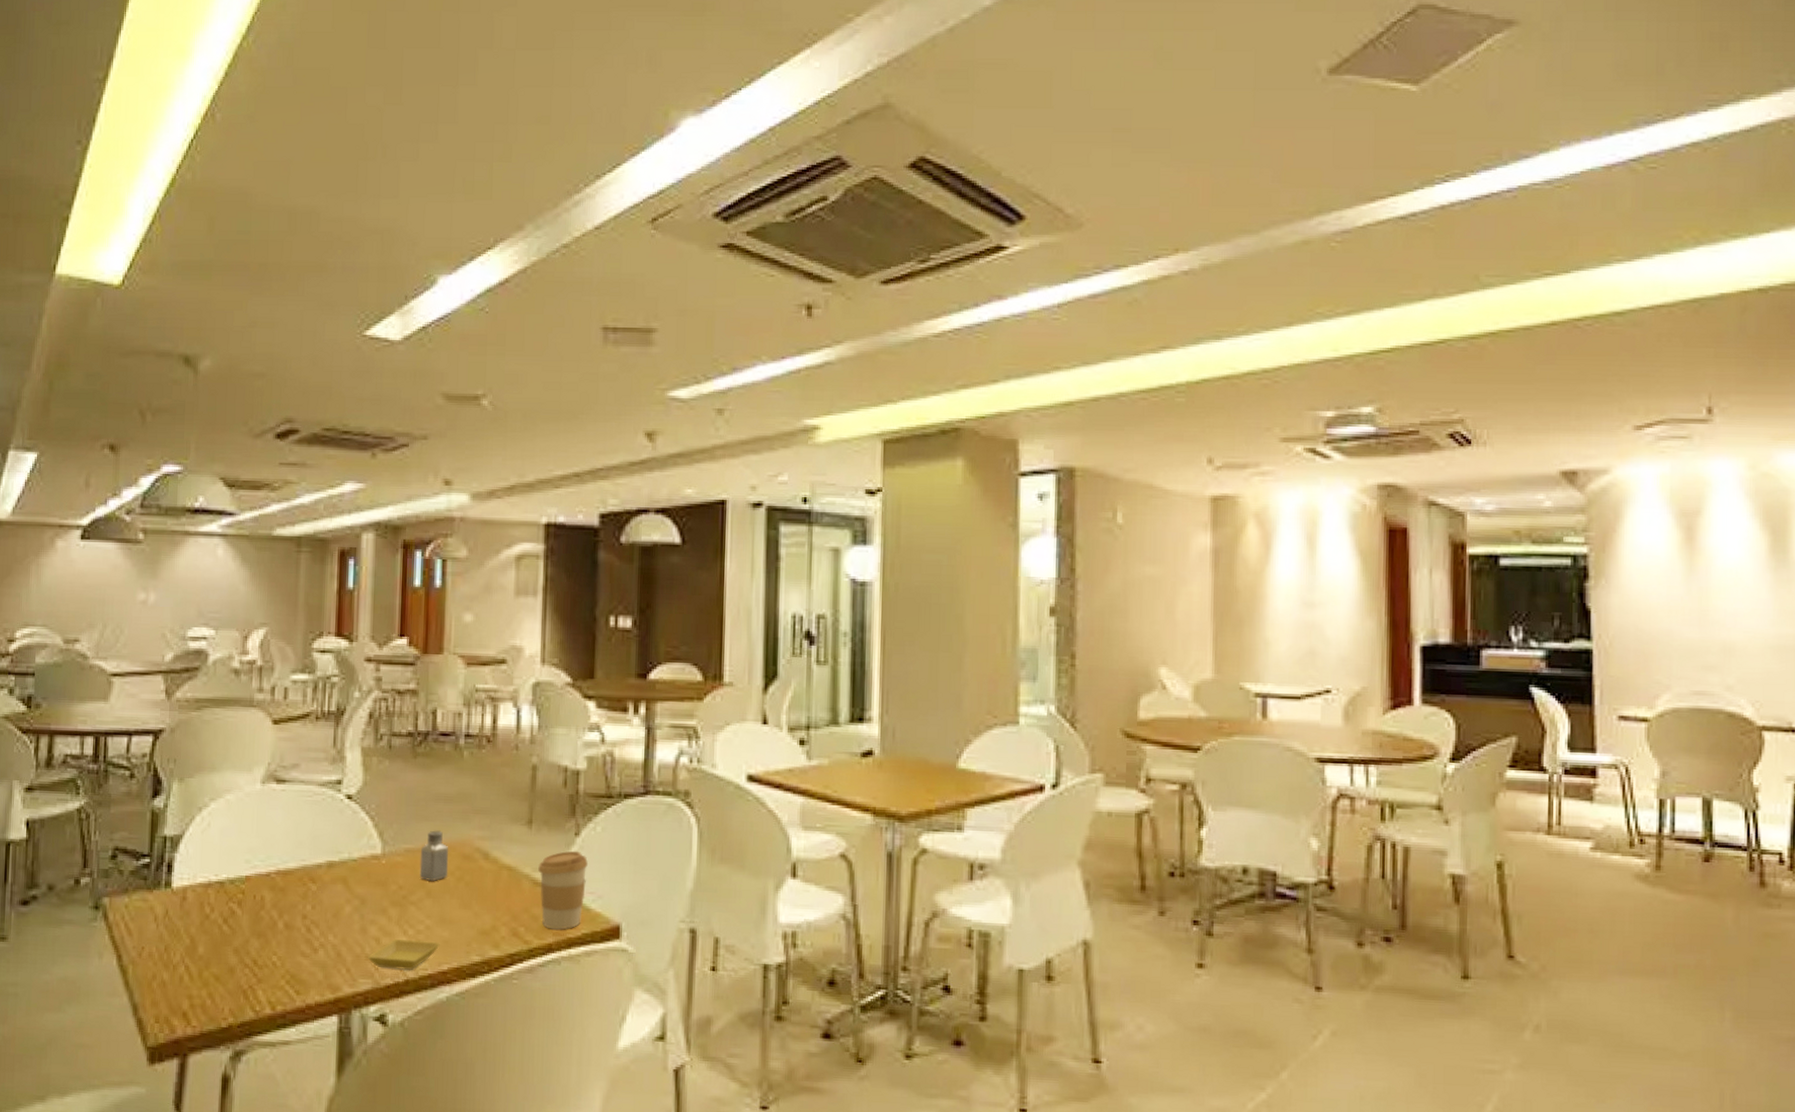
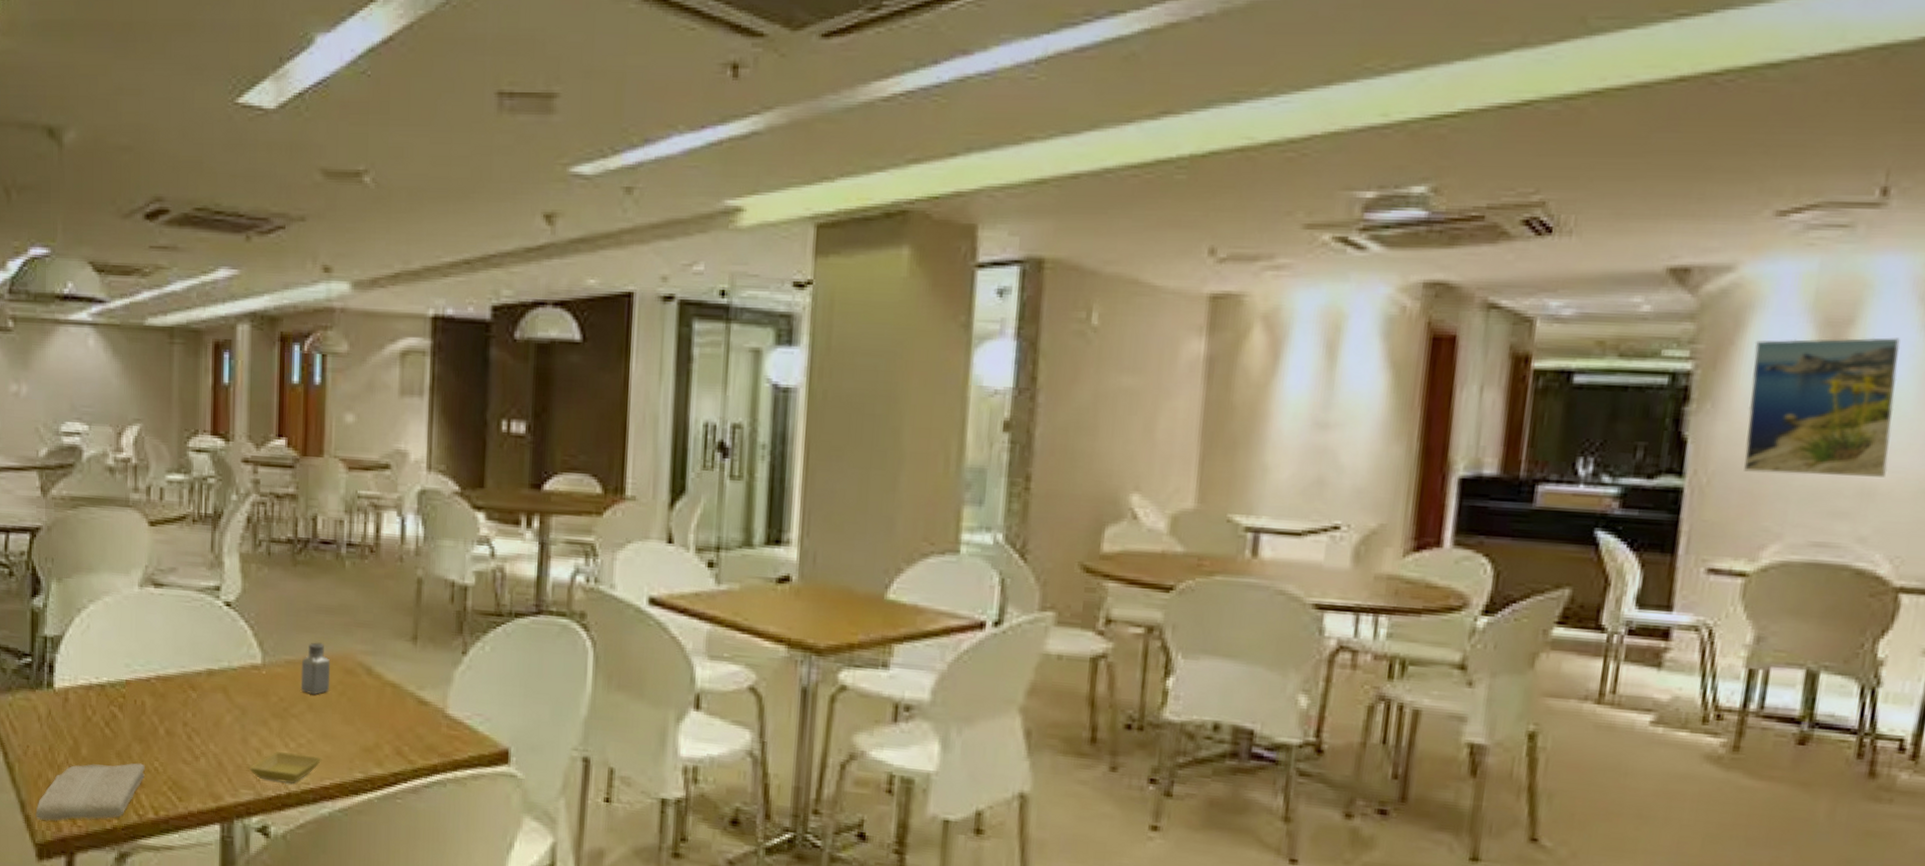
washcloth: none [148,958,264,1024] -> present [36,763,146,821]
coffee cup: present [538,850,588,930] -> none [423,670,475,751]
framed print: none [1632,524,1741,637] -> present [1744,337,1900,477]

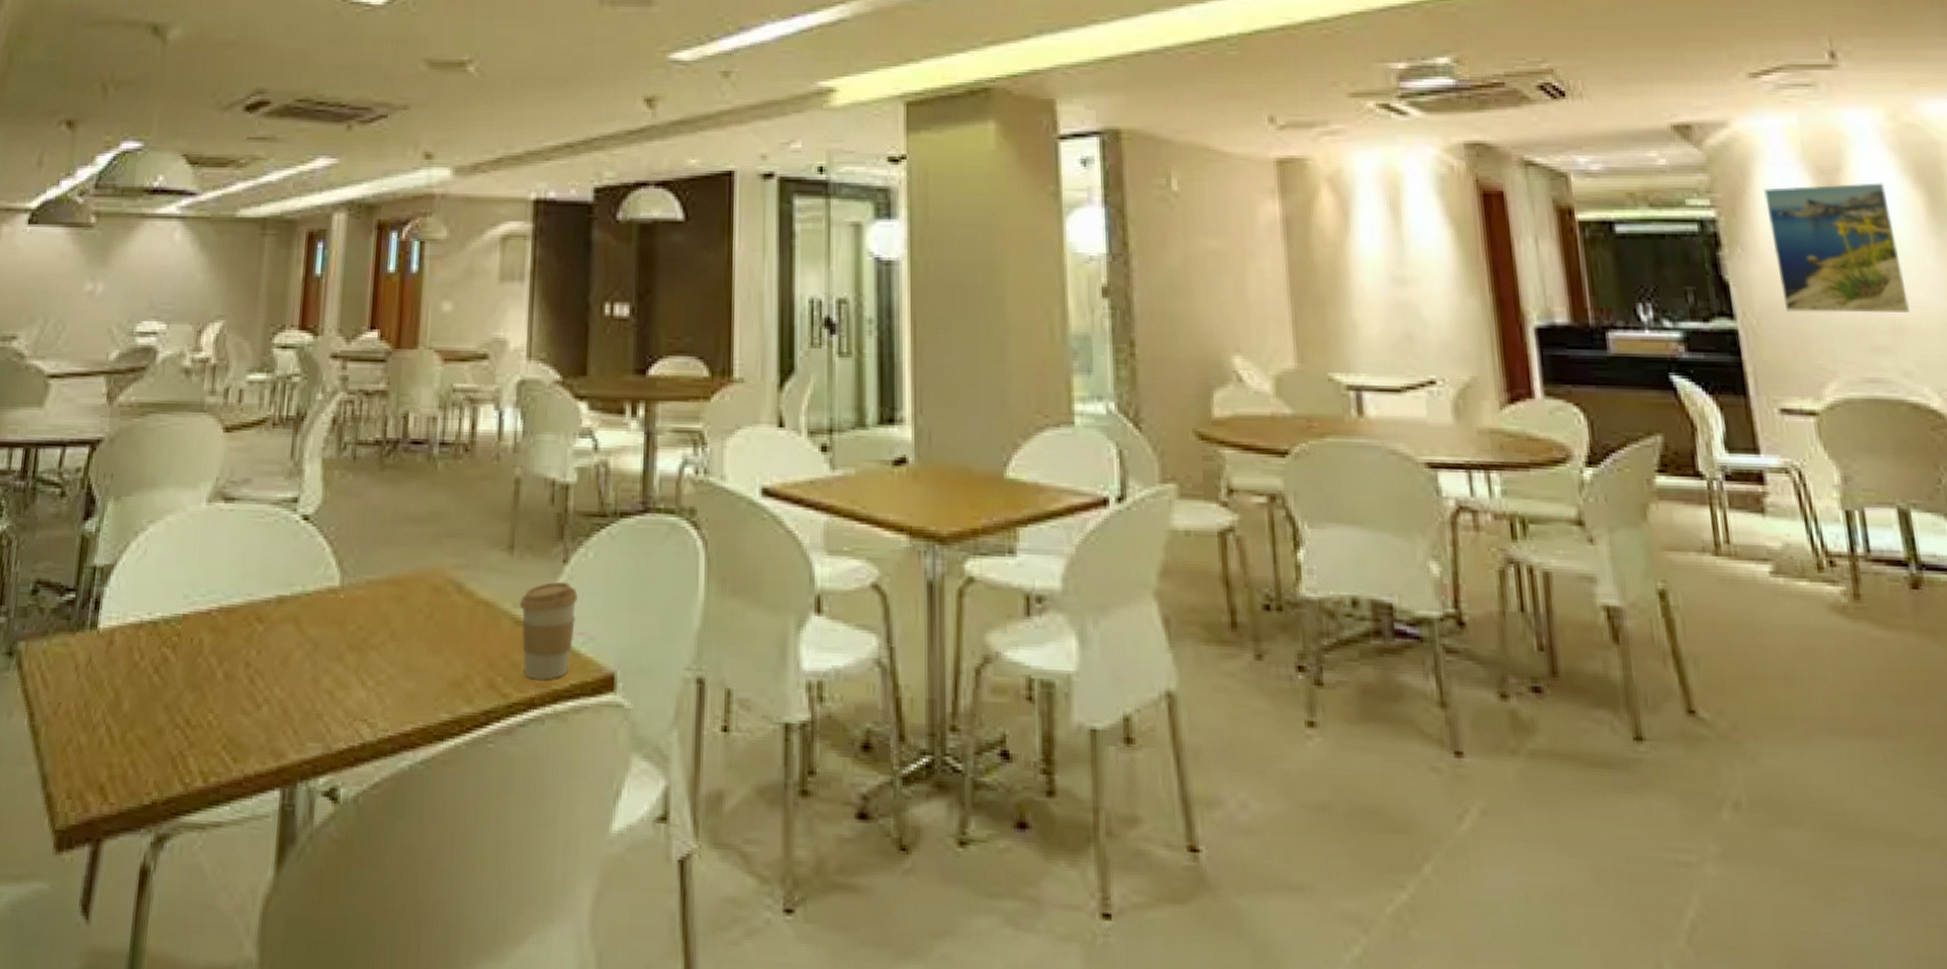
washcloth: present [36,763,146,821] -> none [59,717,198,800]
saucer: present [249,752,322,784] -> none [319,692,404,732]
saltshaker: present [300,642,331,695] -> none [382,557,418,620]
coffee cup: none [423,670,475,751] -> present [520,581,578,680]

